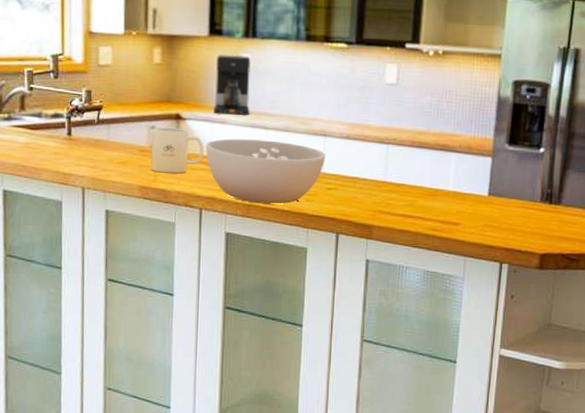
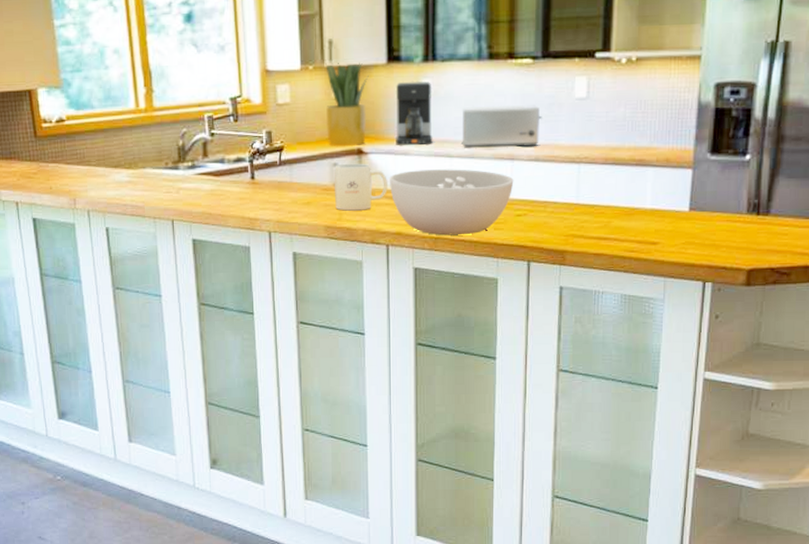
planter: none [145,30,191,112] -> present [325,62,369,147]
toaster: none [277,83,354,126] -> present [461,105,542,149]

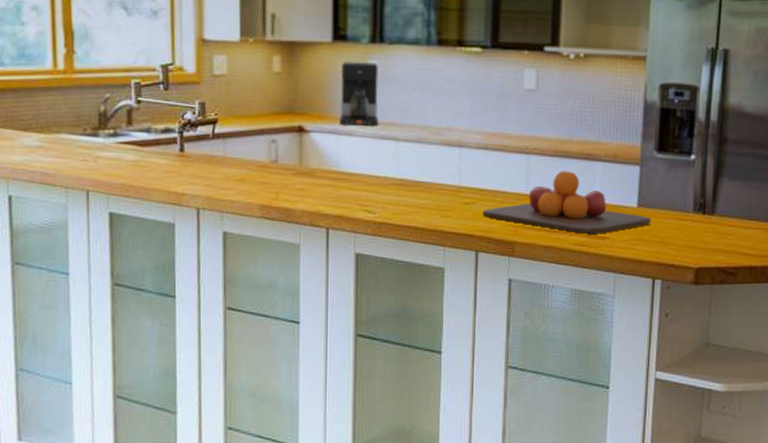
planter: present [325,62,369,147] -> none [264,37,313,124]
mug: present [334,163,388,211] -> none [271,140,329,191]
bowl: present [389,169,514,236] -> none [331,151,462,222]
toaster: present [461,105,542,149] -> none [408,91,491,136]
chopping board: none [534,178,703,240] -> present [482,171,652,234]

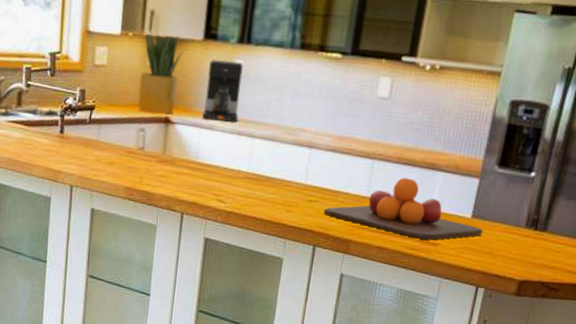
planter: none [264,37,313,124] -> present [138,32,185,115]

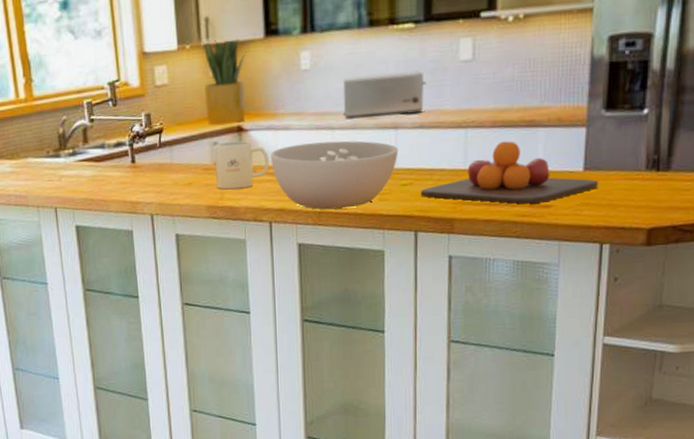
mug: none [137,129,190,177] -> present [214,140,269,190]
bowl: none [191,145,310,214] -> present [270,141,399,210]
coffee maker: present [202,60,243,124] -> none [275,53,314,122]
toaster: none [265,91,344,139] -> present [342,70,426,120]

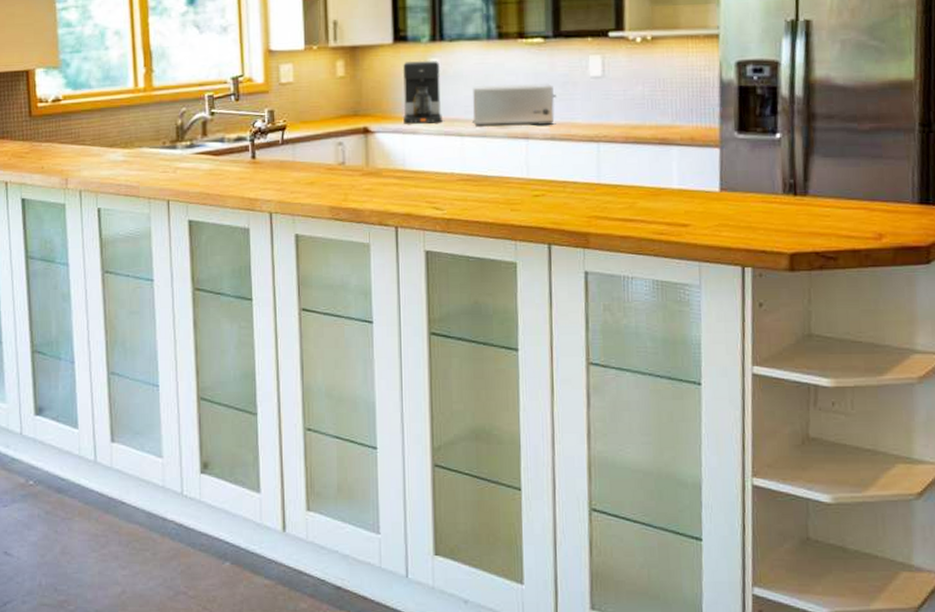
planter: present [202,38,247,126] -> none [330,42,375,126]
mug: present [214,140,269,190] -> none [338,142,396,191]
bowl: present [270,141,399,210] -> none [397,148,530,217]
coffee maker: none [275,53,314,122] -> present [403,61,443,125]
chopping board: present [420,141,599,204] -> none [553,157,737,222]

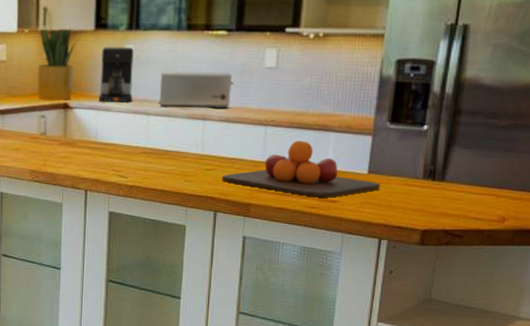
planter: none [330,42,375,126] -> present [36,28,78,101]
chopping board: none [553,157,737,222] -> present [221,141,381,198]

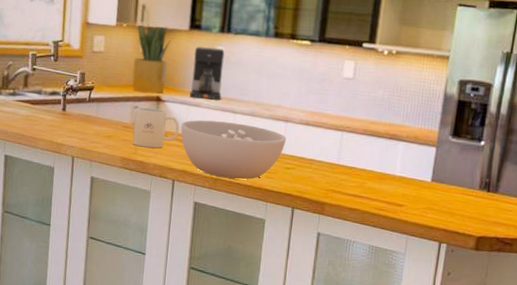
mug: none [40,116,89,158] -> present [132,107,179,149]
bowl: none [91,125,205,185] -> present [180,120,287,180]
toaster: present [159,71,234,110] -> none [245,73,315,114]
chopping board: present [221,141,381,198] -> none [300,147,443,202]

